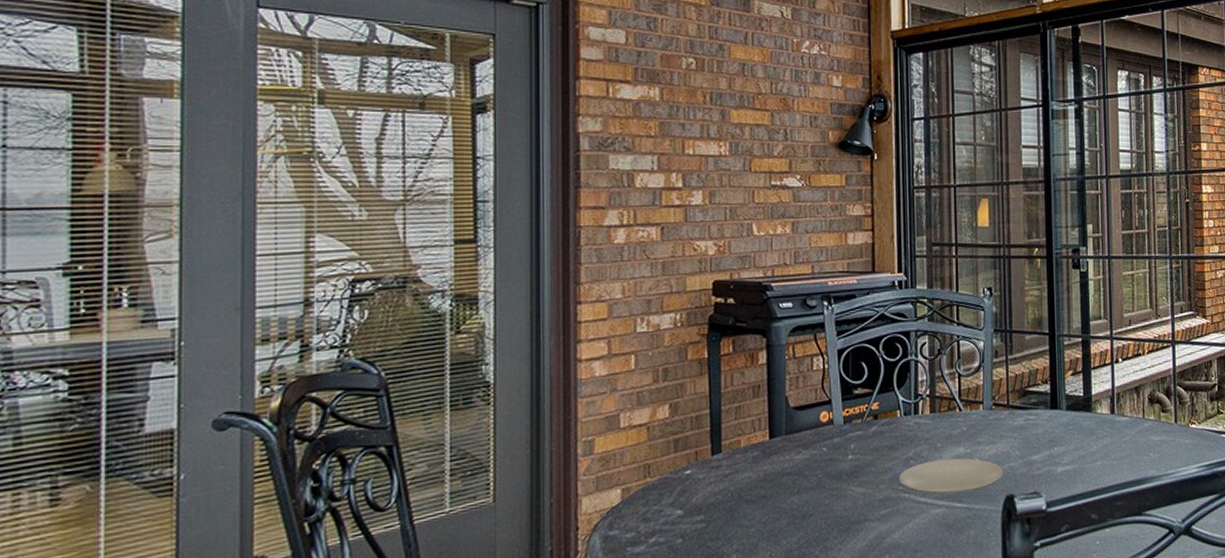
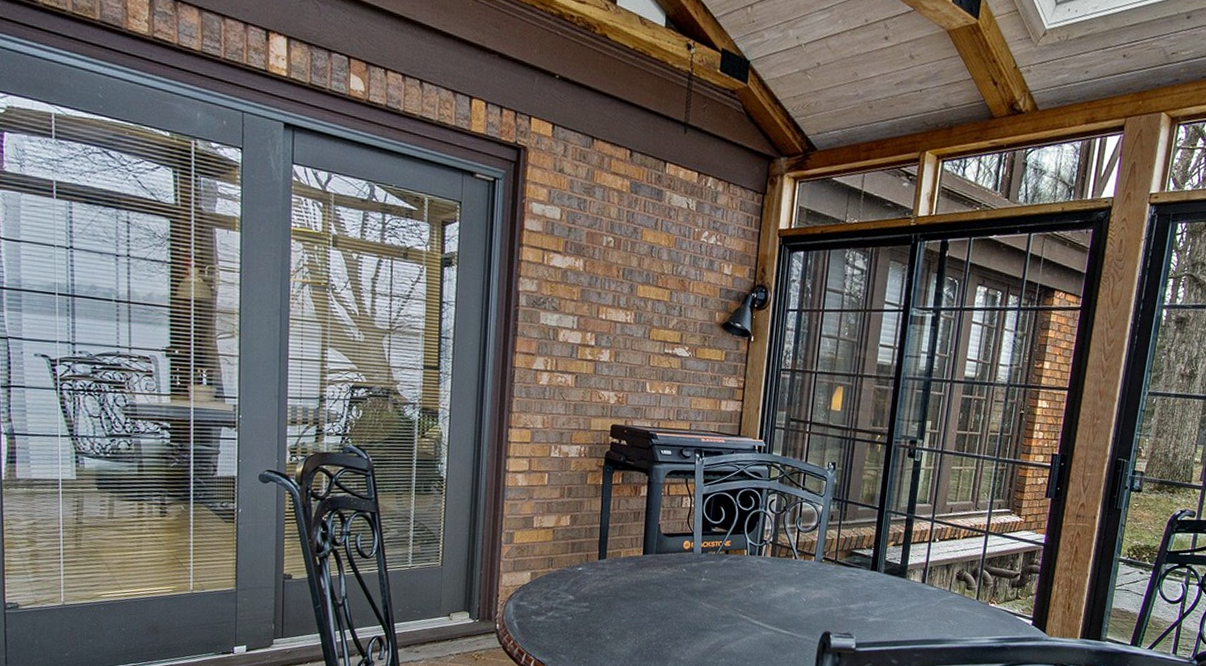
plate: present [899,458,1003,495] -> none [739,593,824,624]

